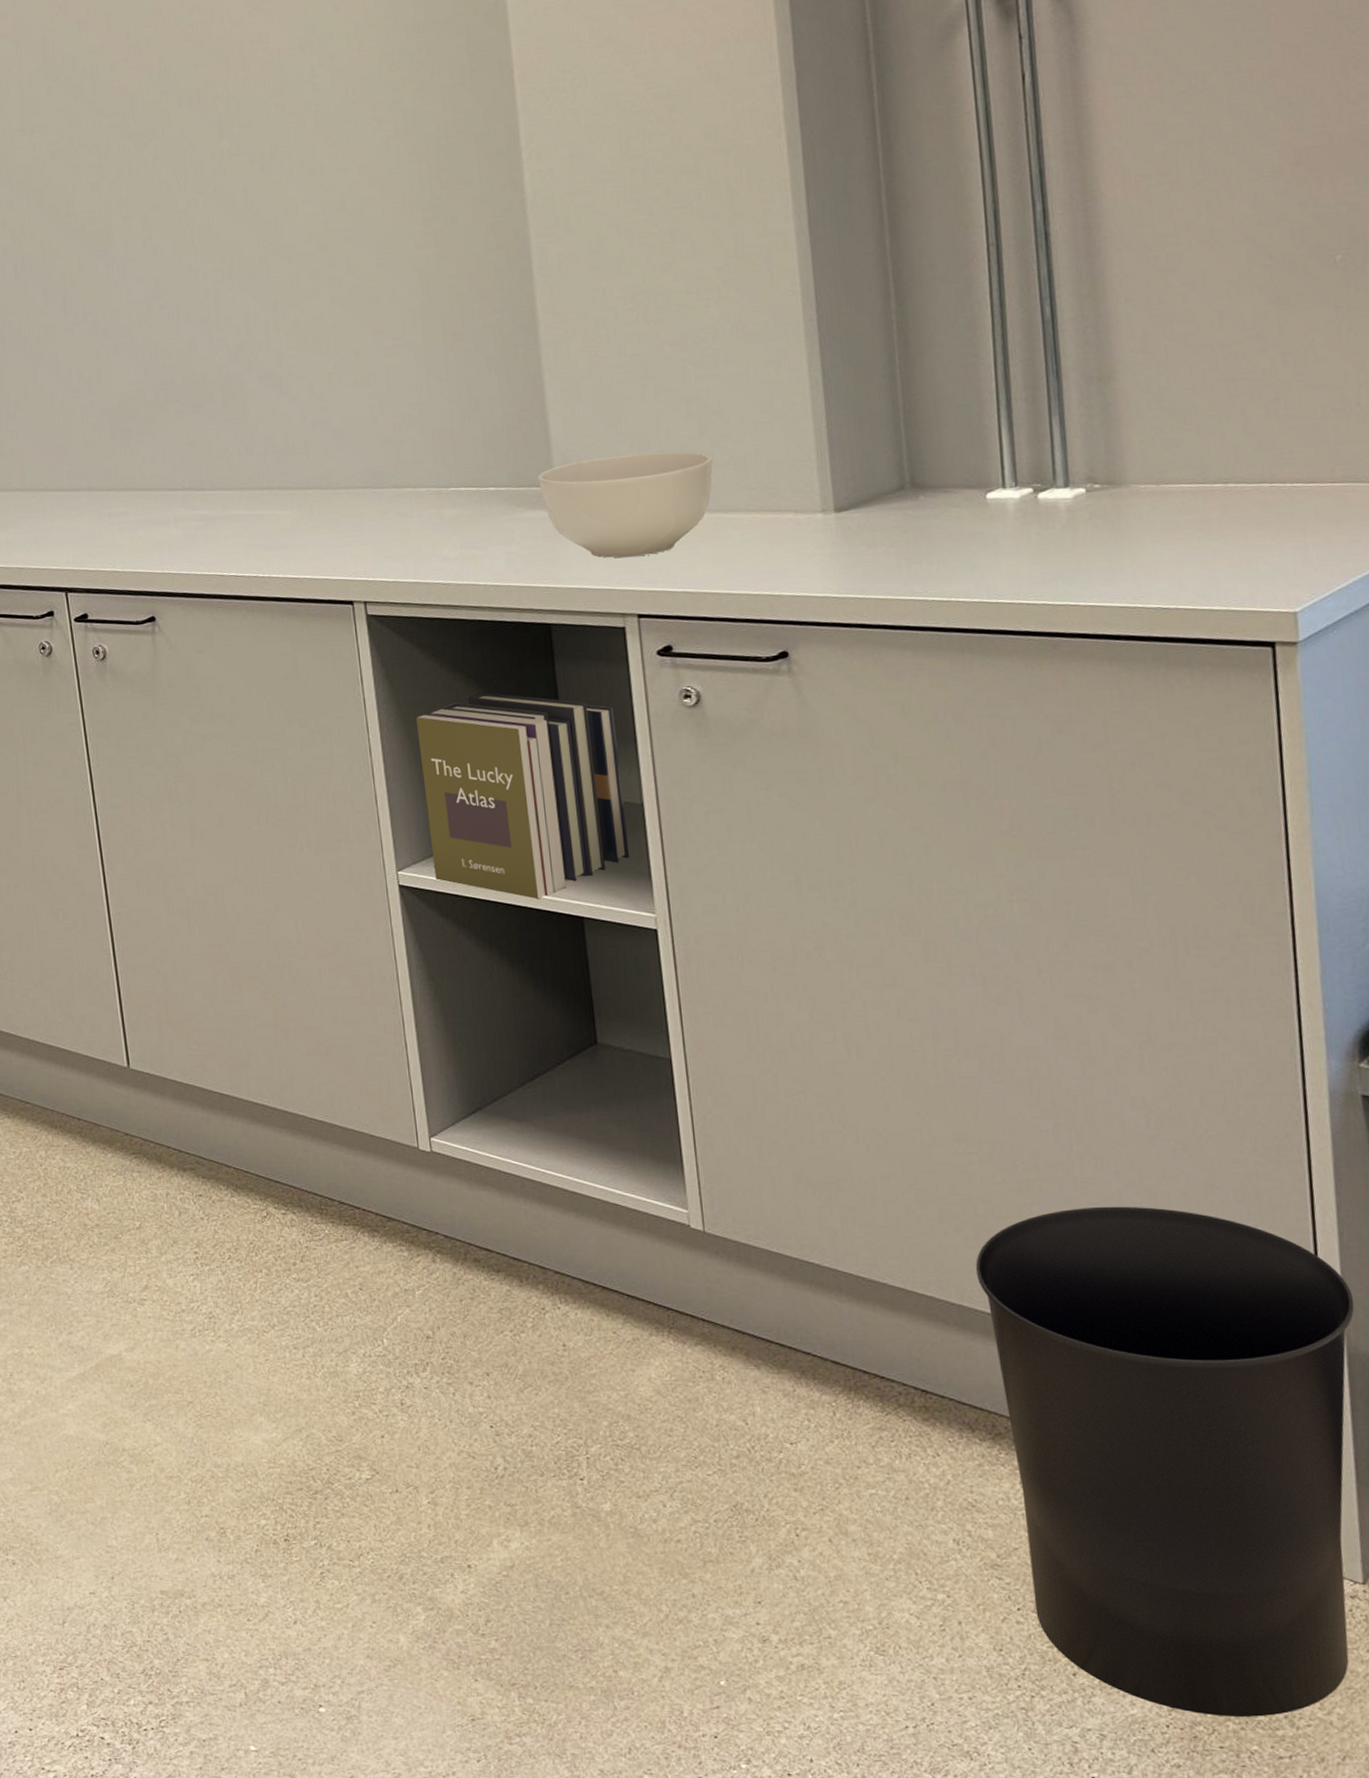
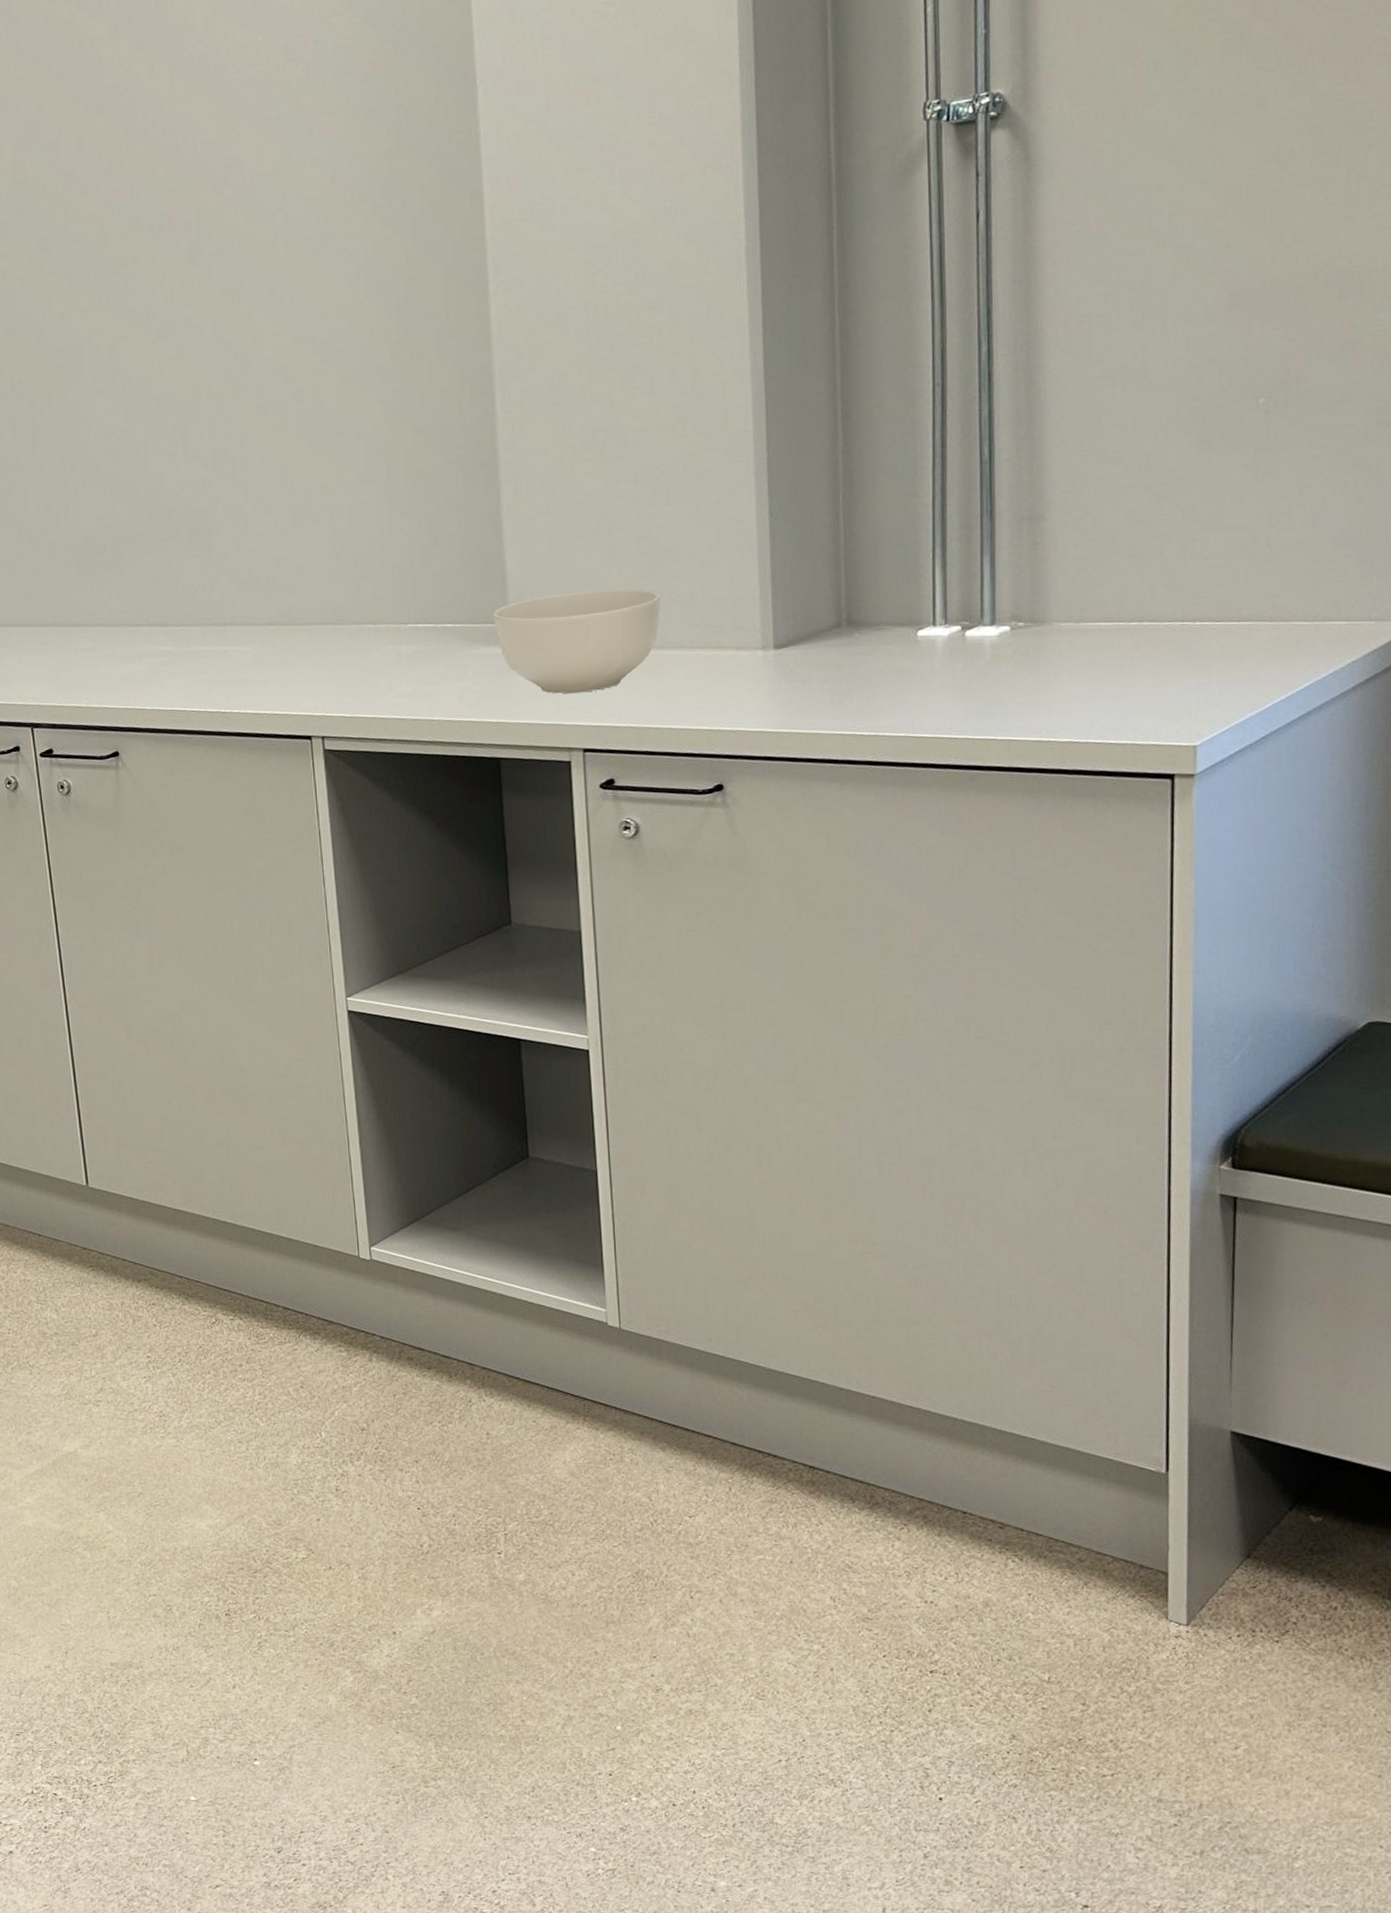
books: present [415,692,629,900] -> none [368,825,565,1023]
waste bin: present [975,1206,1355,1717] -> none [864,1298,1198,1742]

